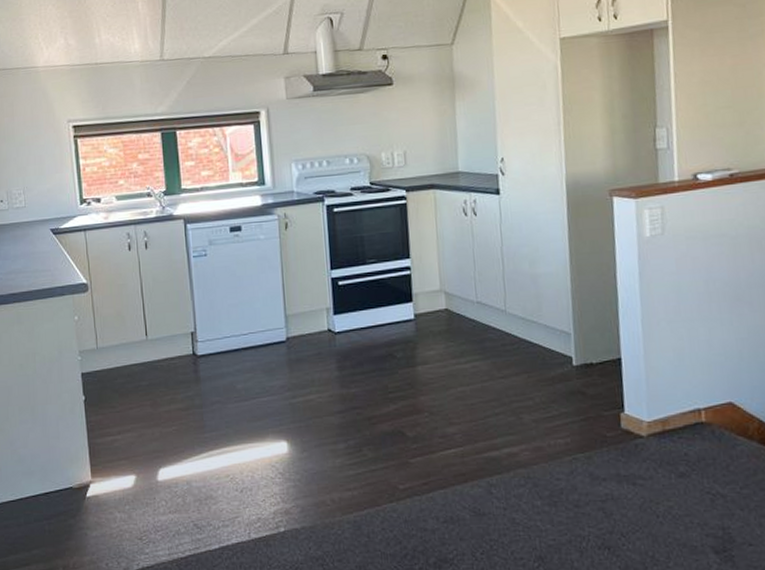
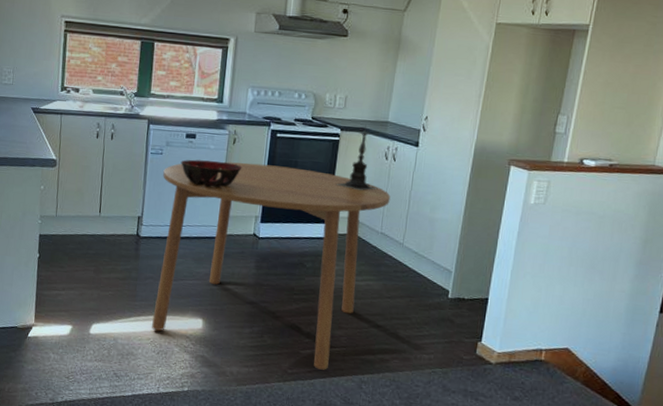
dining table: none [211,243,480,479] -> present [152,162,390,370]
decorative bowl: none [229,251,301,284] -> present [180,159,242,188]
candle holder: none [412,178,463,258] -> present [336,123,378,191]

